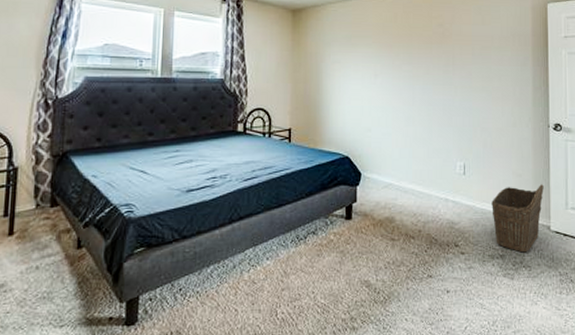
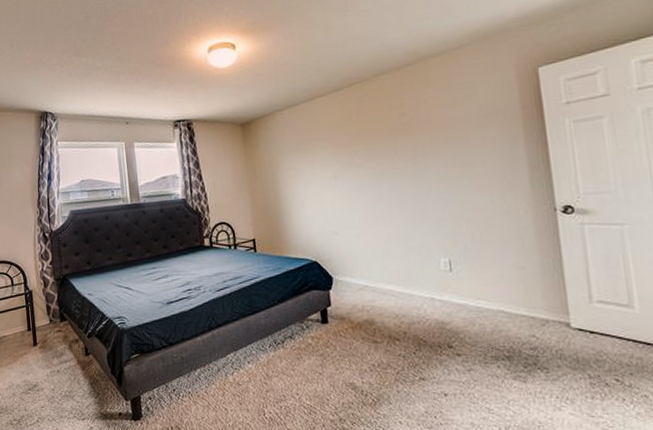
wicker basket: present [491,184,544,253] -> none [488,276,557,353]

